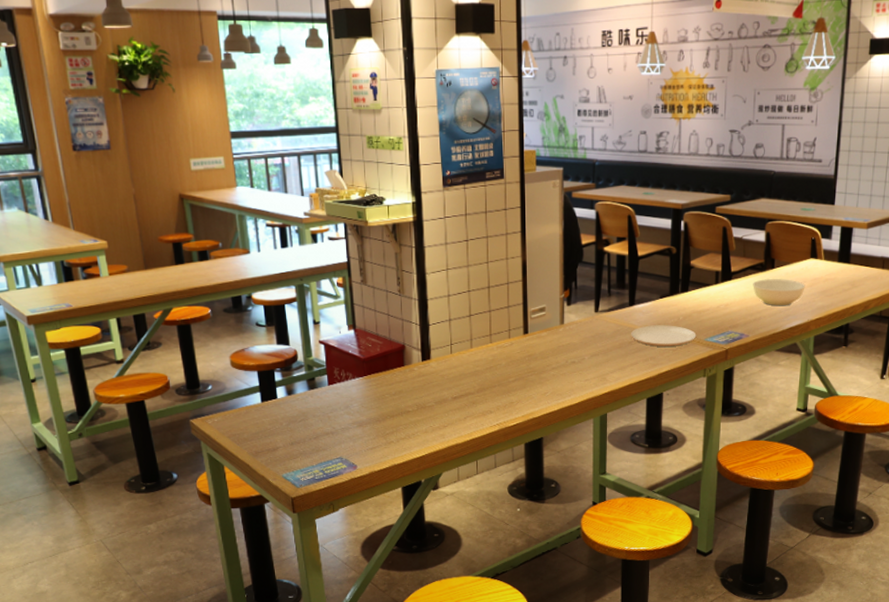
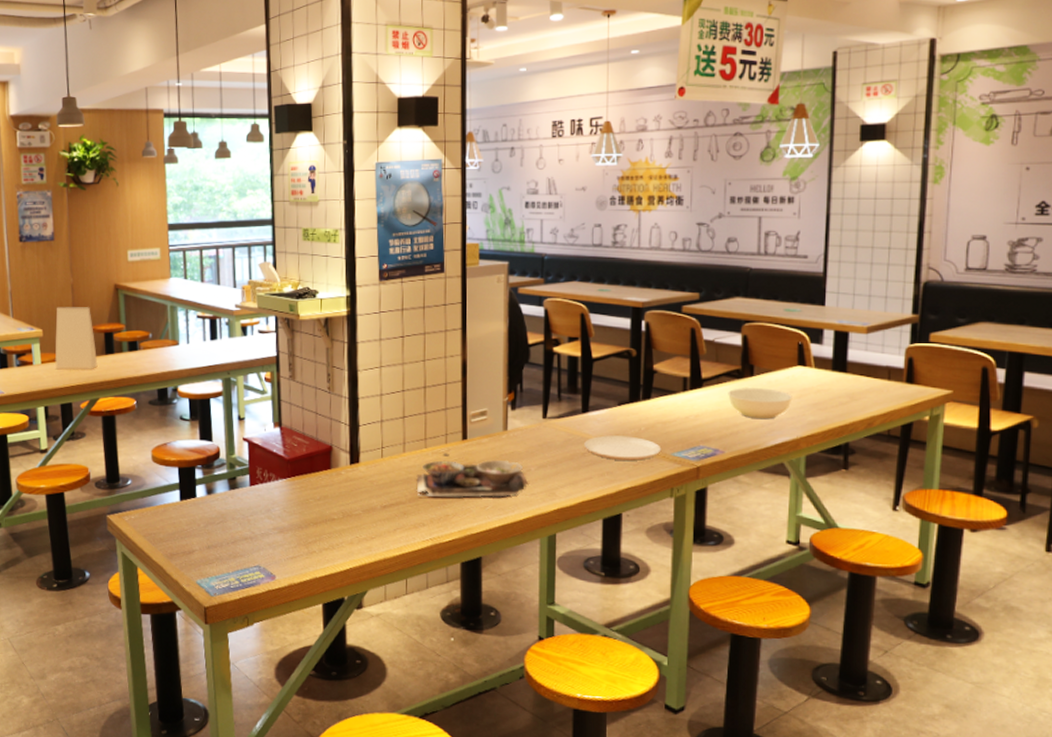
paper bag: none [119,217,169,281] -> present [55,307,98,370]
food tray: none [483,346,582,387] -> present [416,453,528,499]

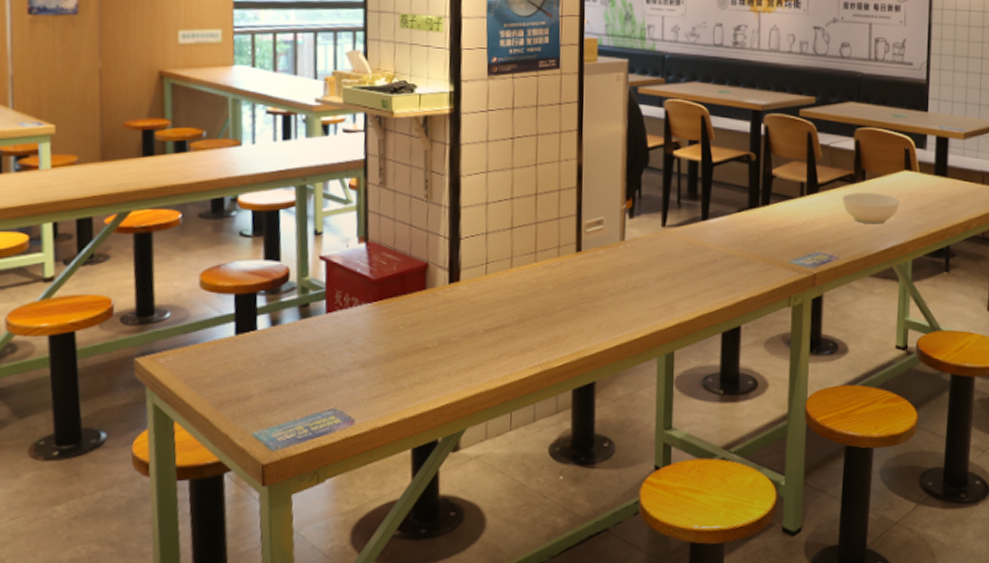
paper bag: present [55,307,98,370] -> none [71,97,132,177]
food tray: present [416,453,528,499] -> none [524,267,645,317]
plate: present [584,435,661,461] -> none [704,244,780,270]

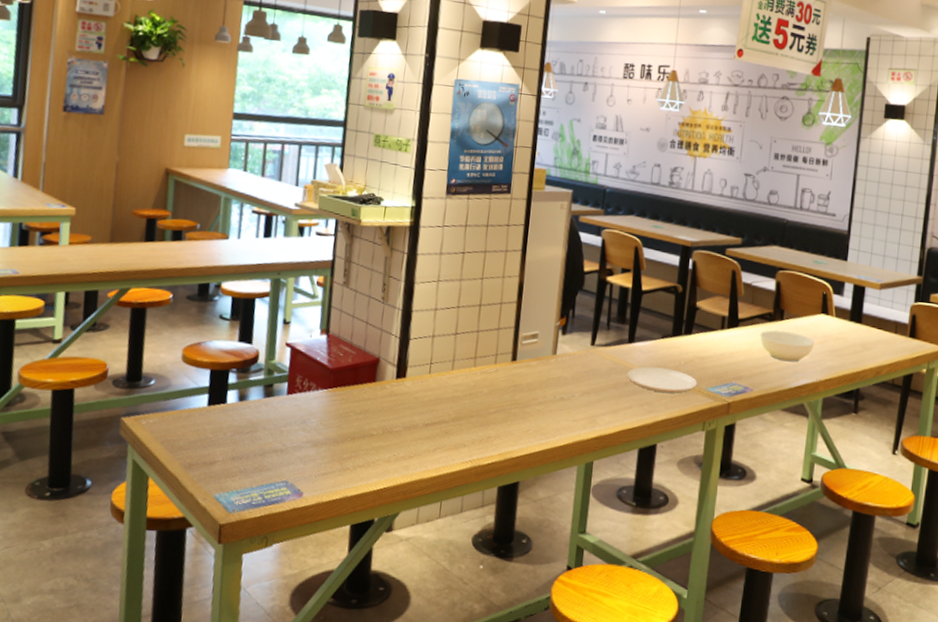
plate: none [704,244,780,270] -> present [627,366,698,394]

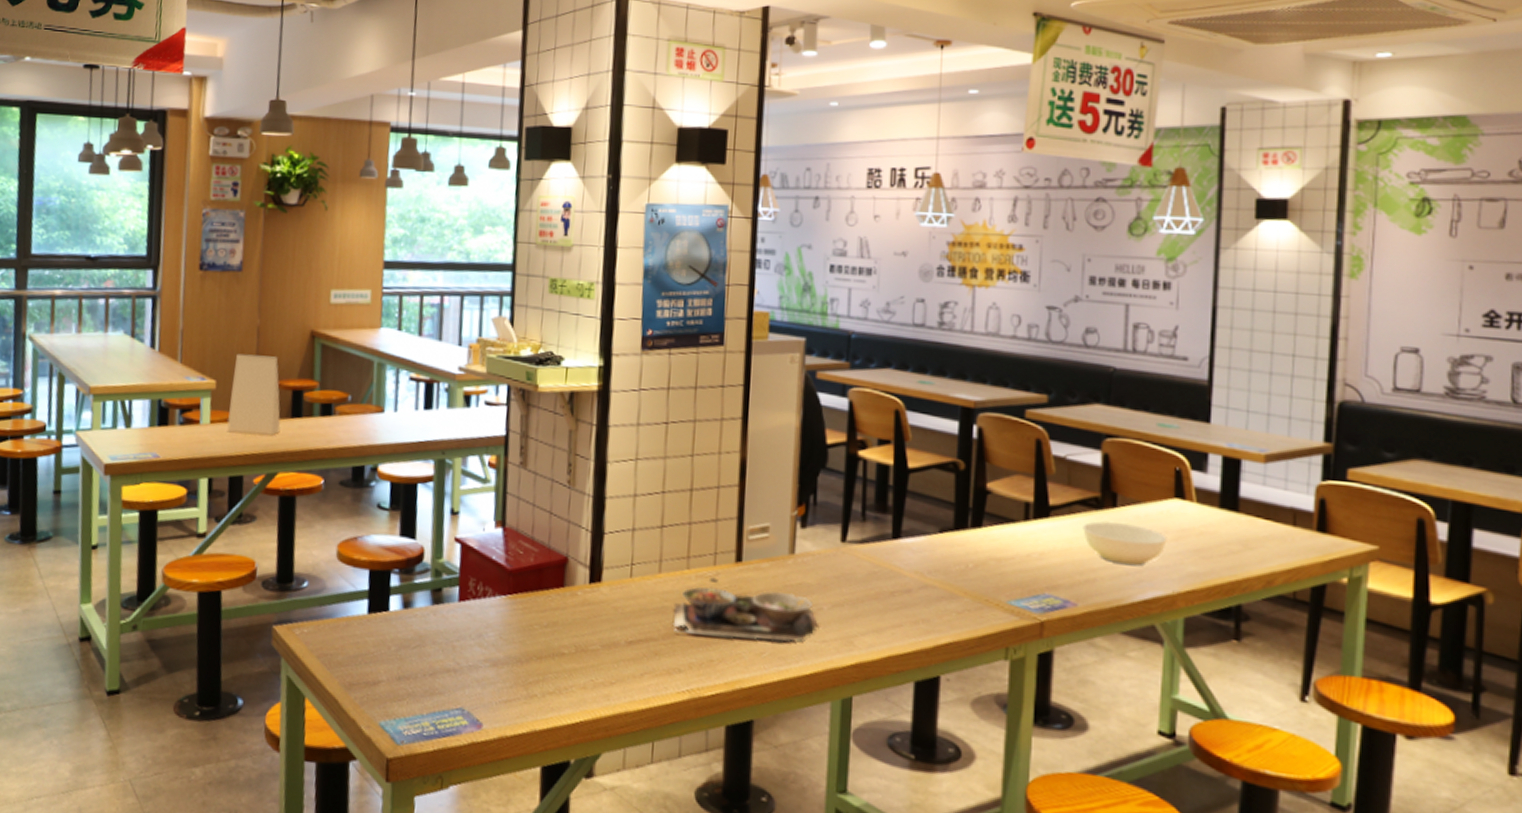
paper bag: none [84,185,136,257] -> present [226,353,281,437]
food tray: none [460,373,571,423] -> present [672,577,818,643]
plate: present [627,366,698,394] -> none [894,570,994,608]

